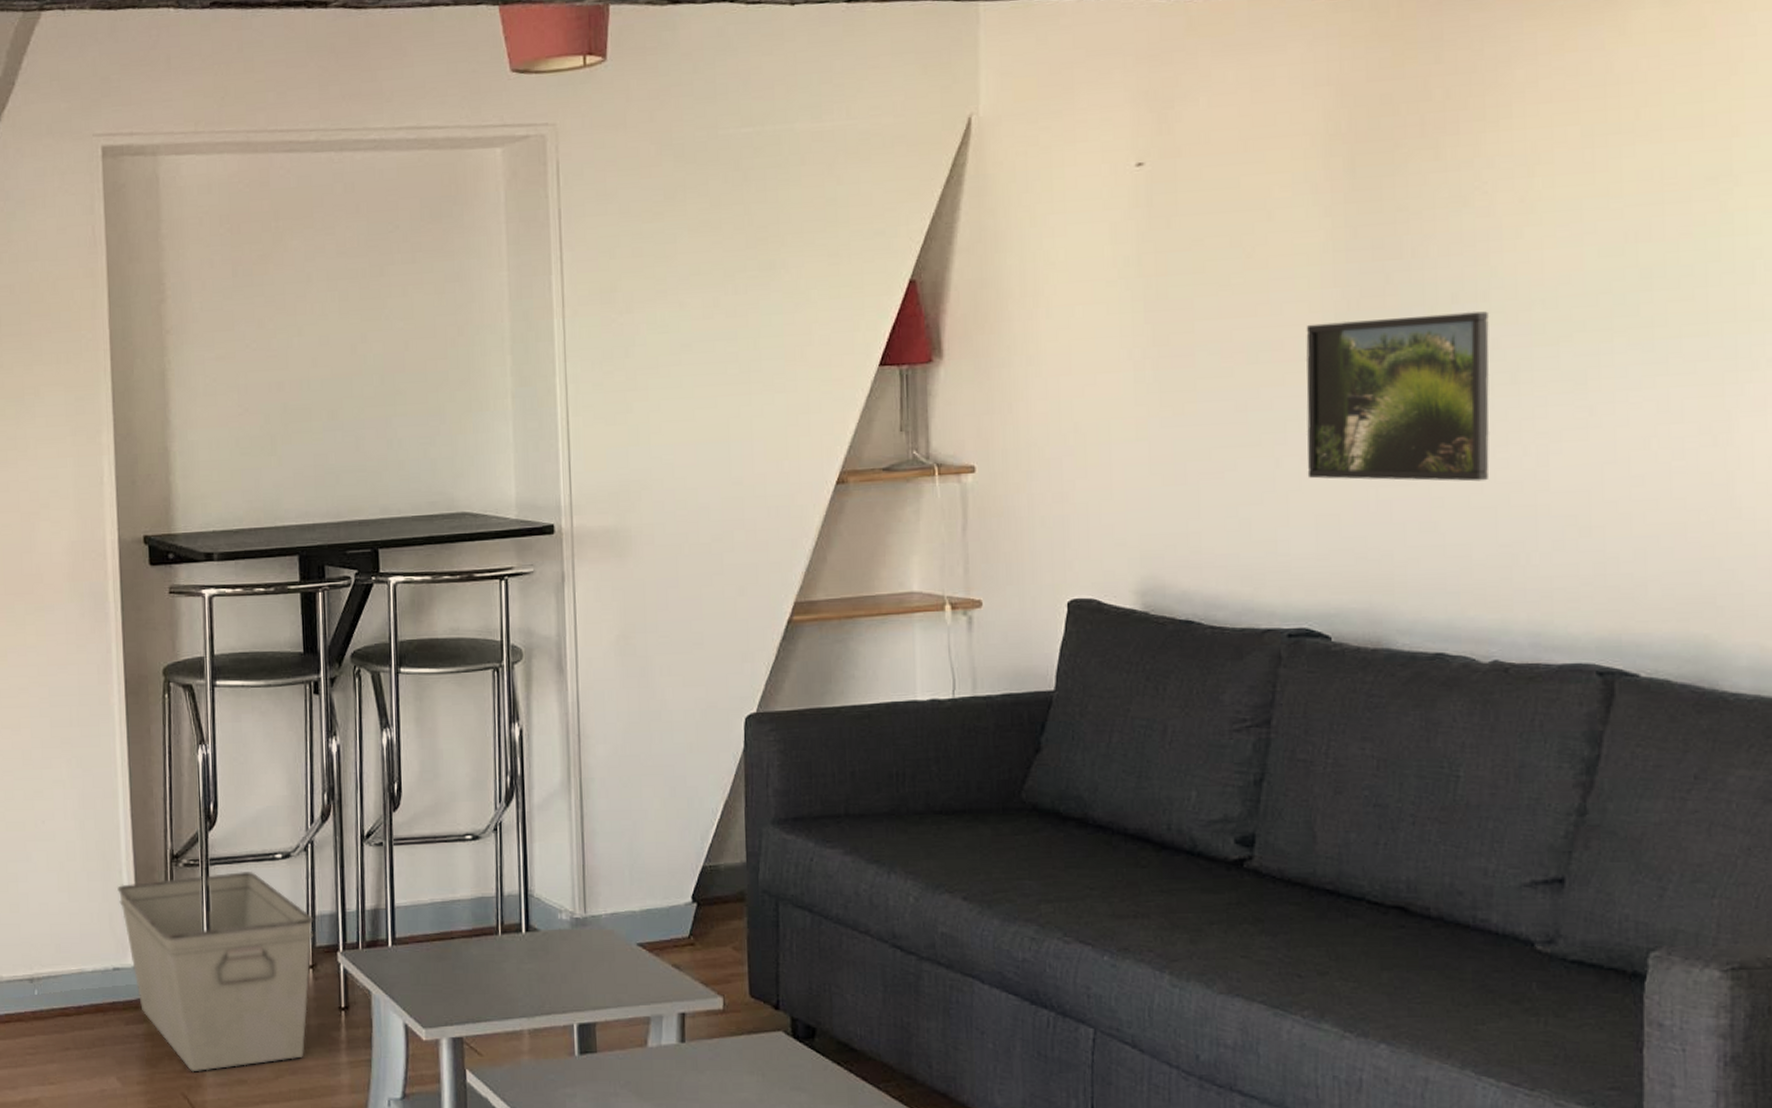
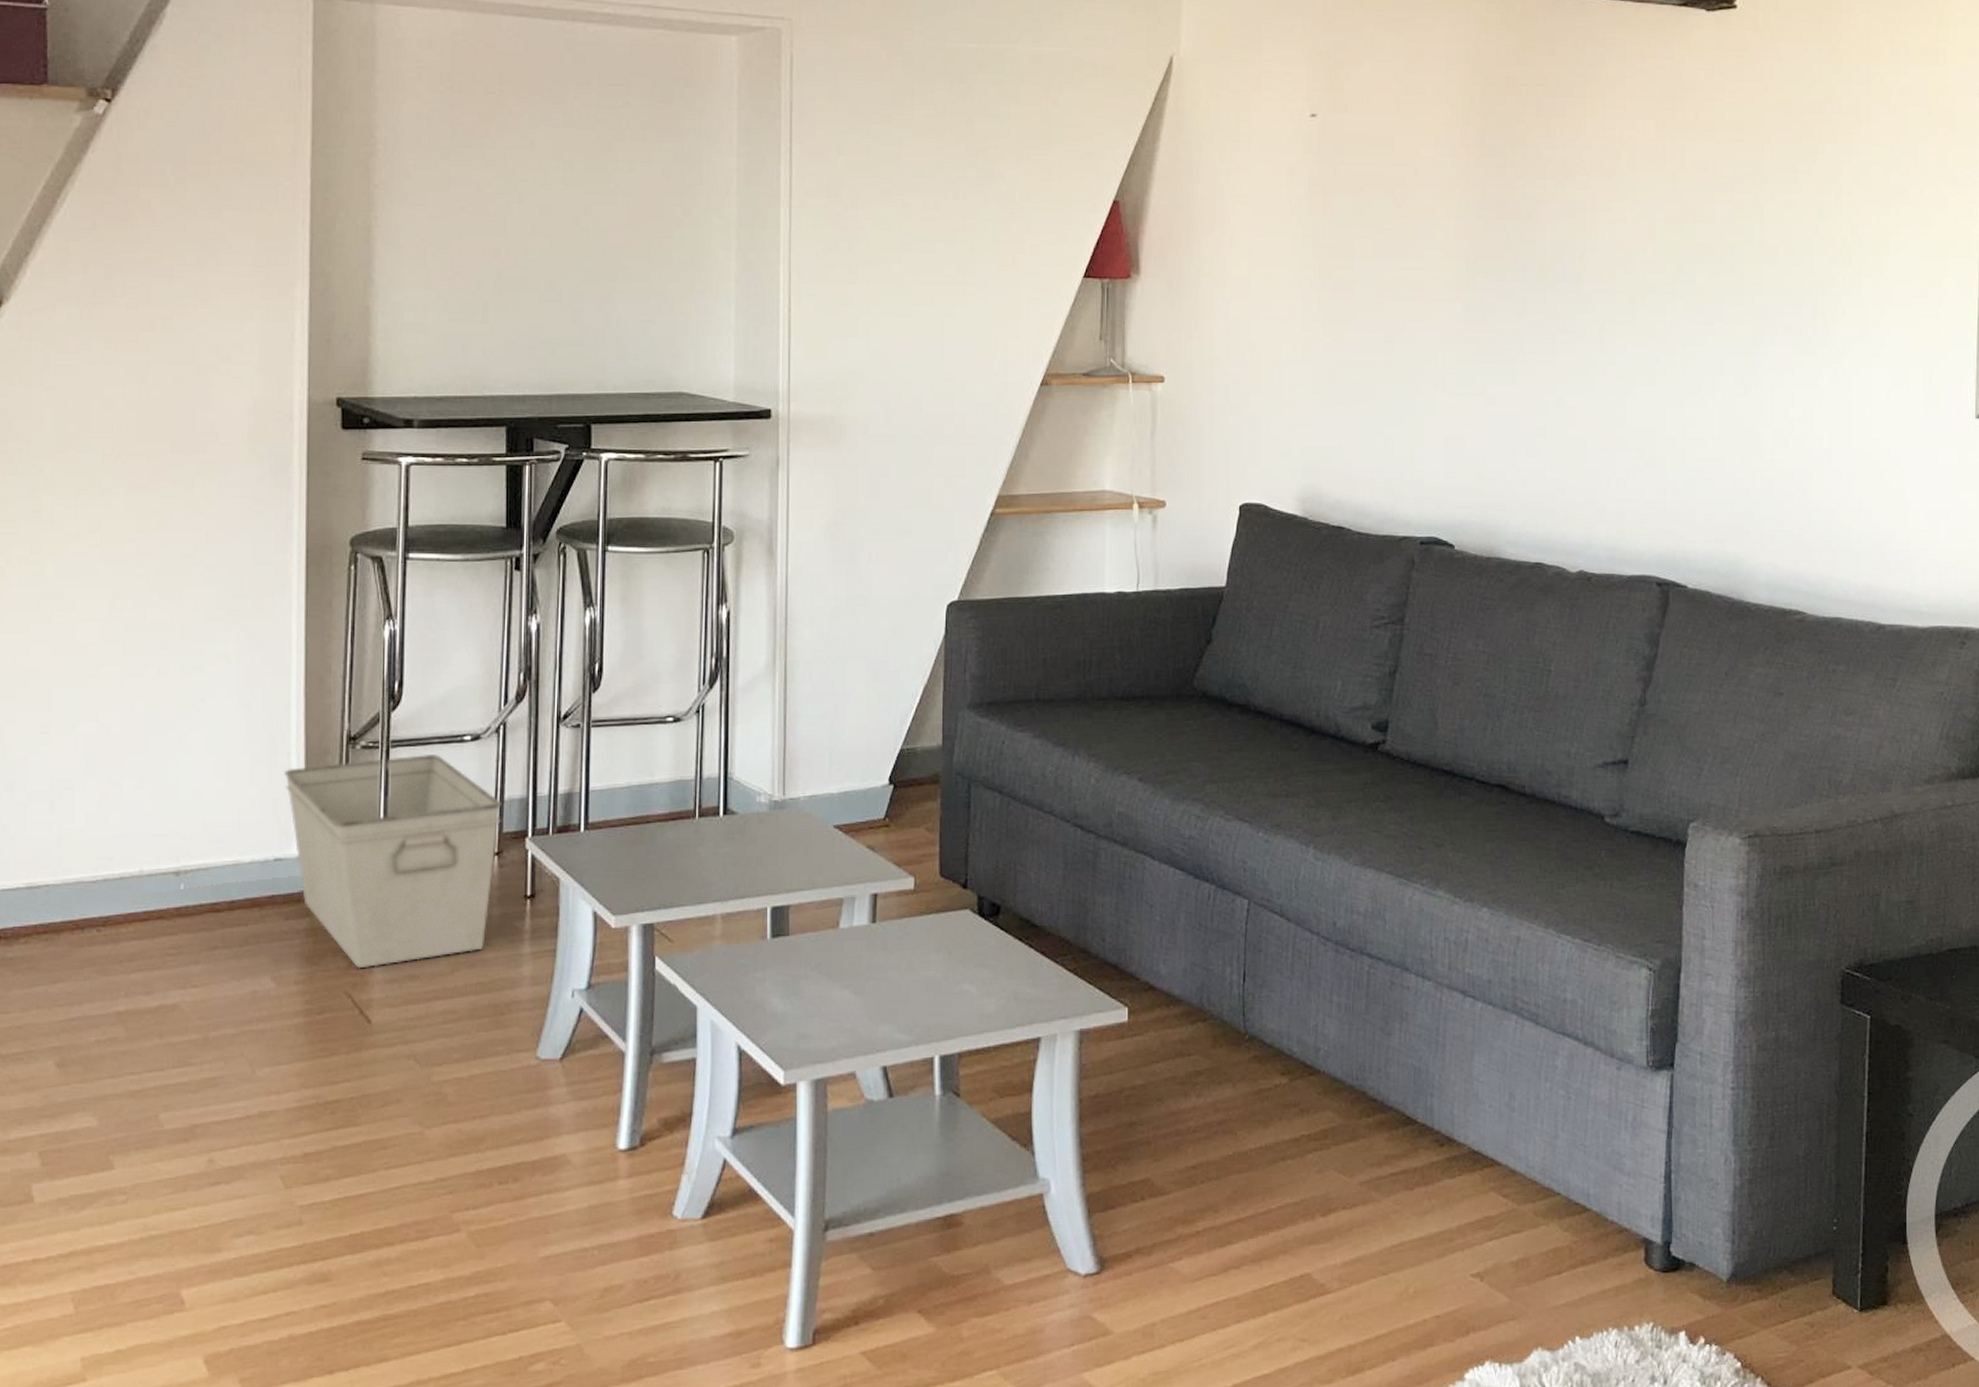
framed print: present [1306,311,1489,482] -> none [1440,269,1583,415]

